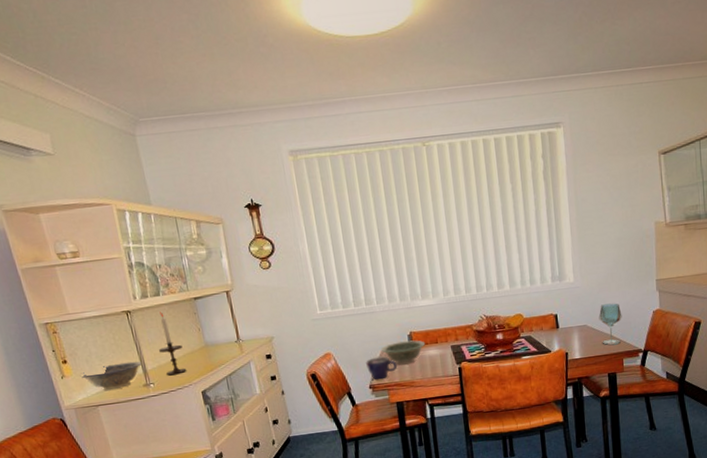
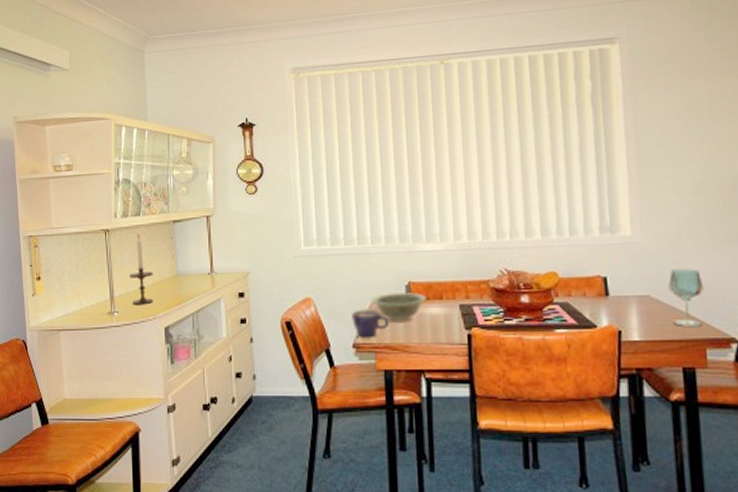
decorative bowl: present [80,361,143,391] -> none [50,285,111,315]

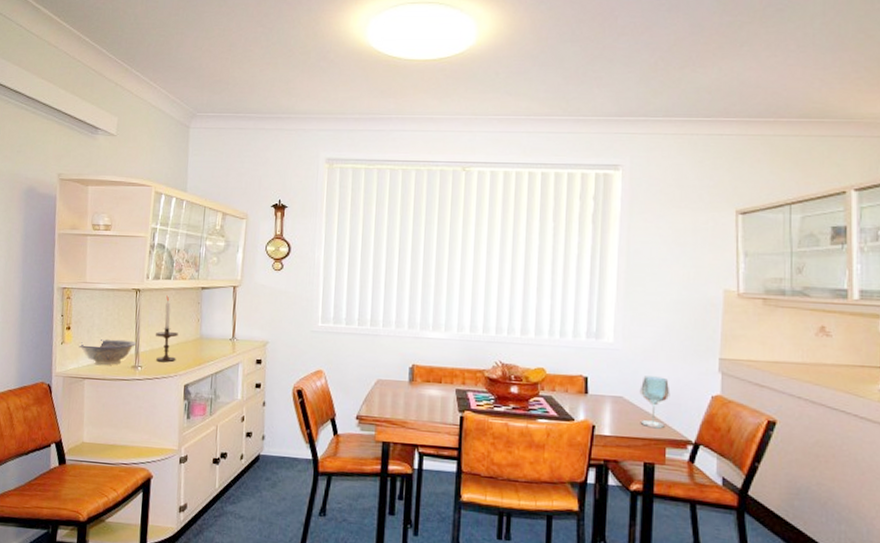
decorative bowl: none [50,285,111,315] -> present [78,339,137,366]
cup: present [351,309,390,337] -> none [358,385,392,411]
bowl: present [370,292,427,323] -> none [376,373,428,401]

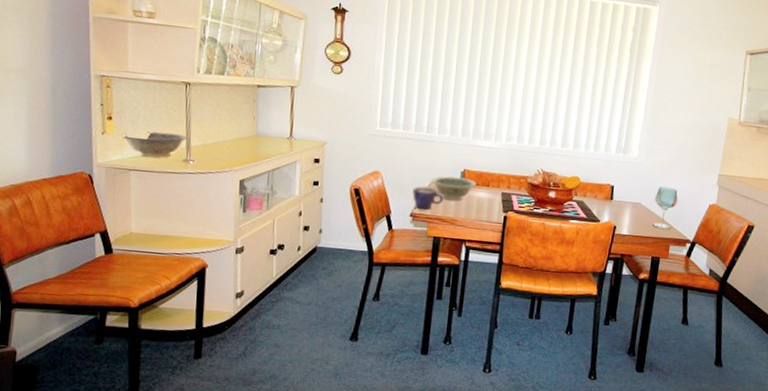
candlestick: present [155,295,178,363] -> none [207,91,233,158]
cup: none [358,385,392,411] -> present [412,186,444,210]
bowl: none [376,373,428,401] -> present [430,176,477,201]

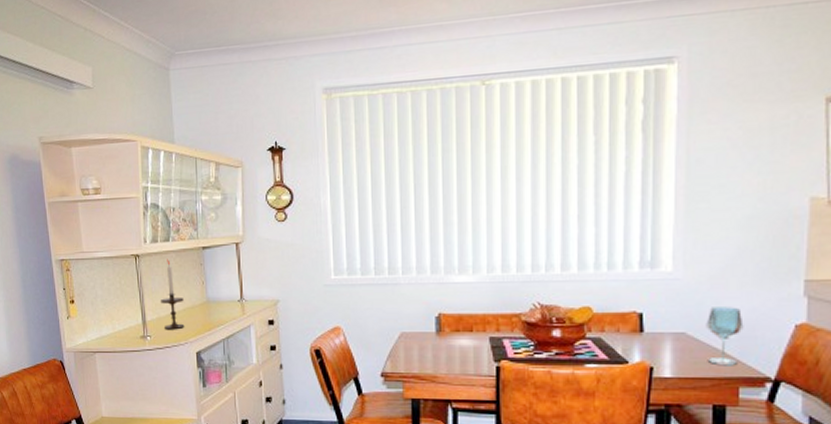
decorative bowl: present [121,132,188,158] -> none [84,309,143,338]
candlestick: none [207,91,233,158] -> present [160,259,185,330]
cup: present [412,186,444,210] -> none [380,339,418,367]
bowl: present [430,176,477,201] -> none [400,324,457,353]

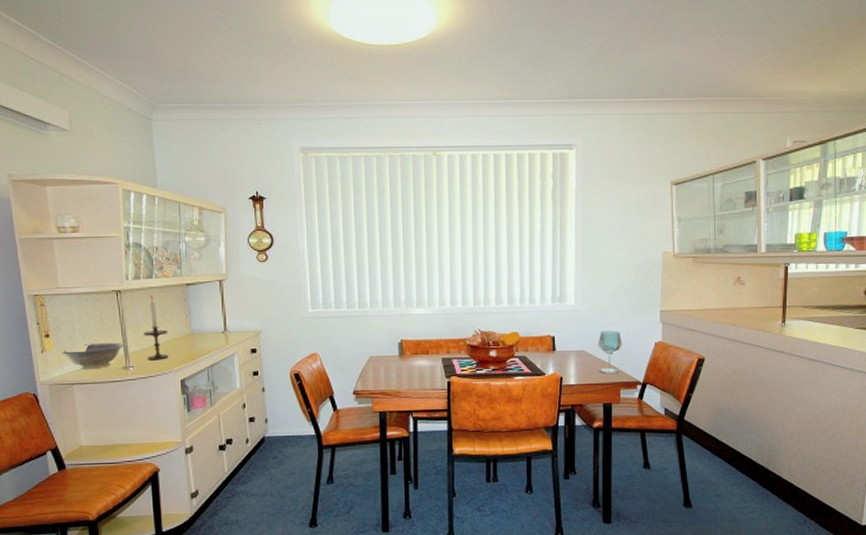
decorative bowl: none [84,309,143,338] -> present [60,342,125,370]

